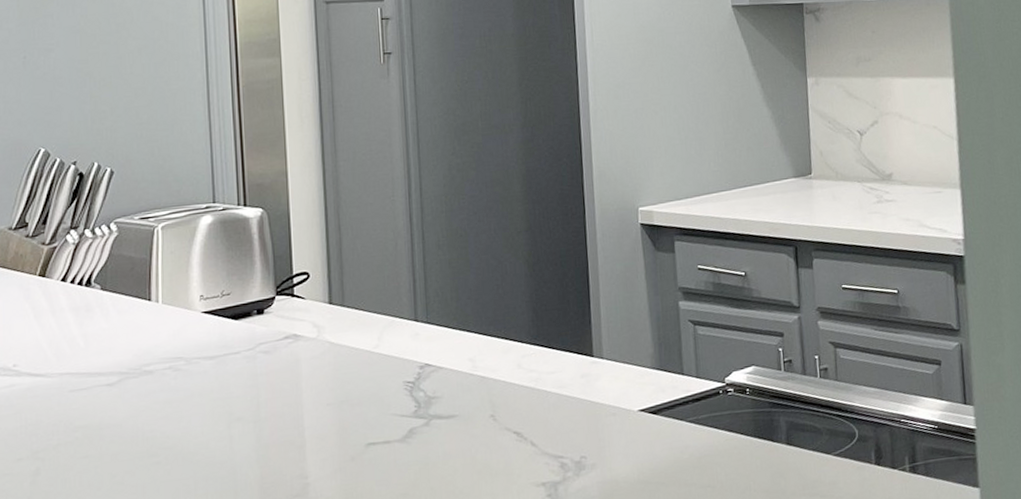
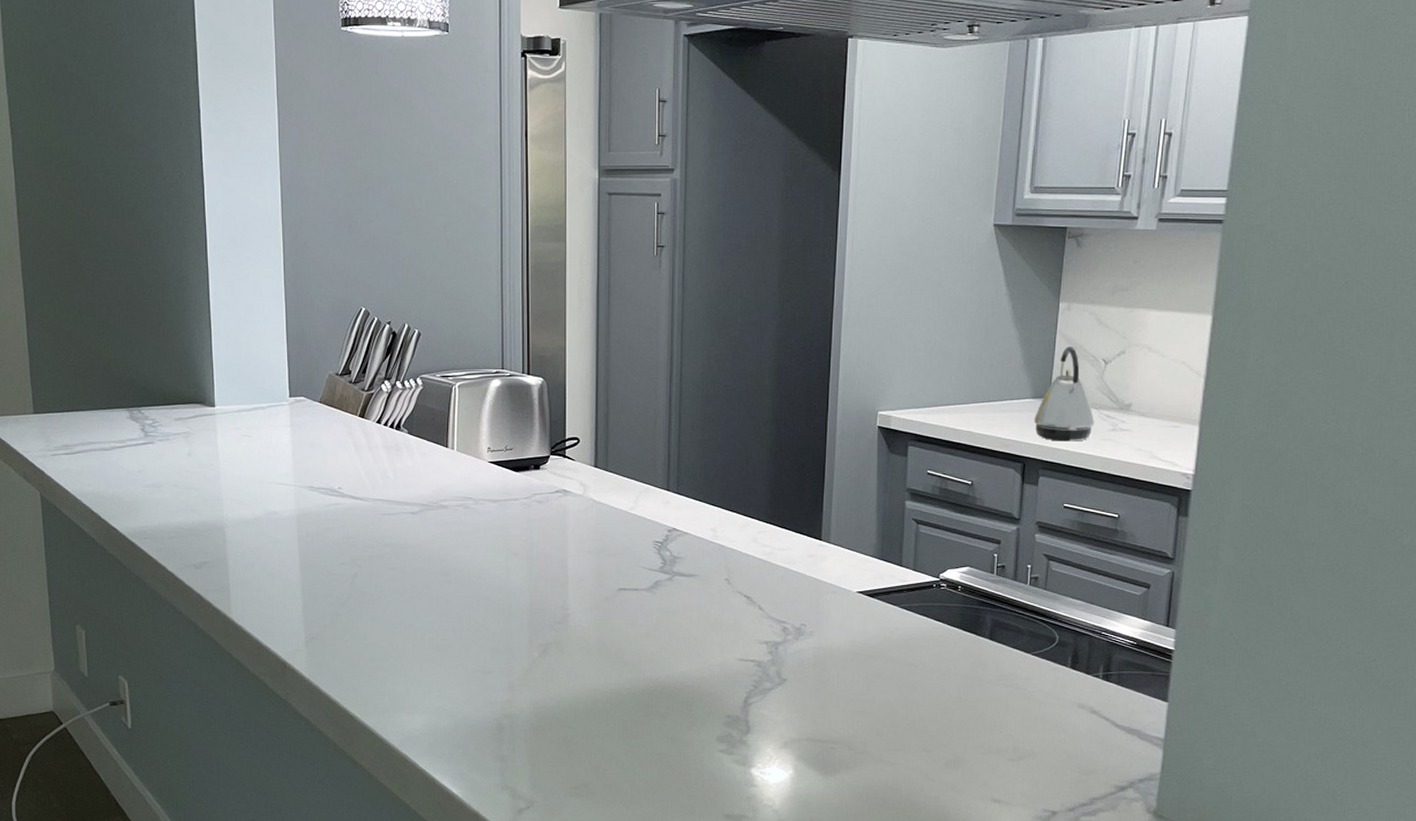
kettle: none [798,121,860,220] -> present [1033,347,1095,442]

